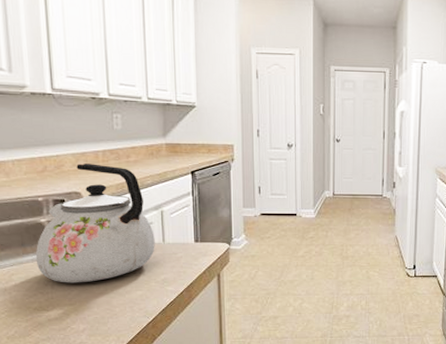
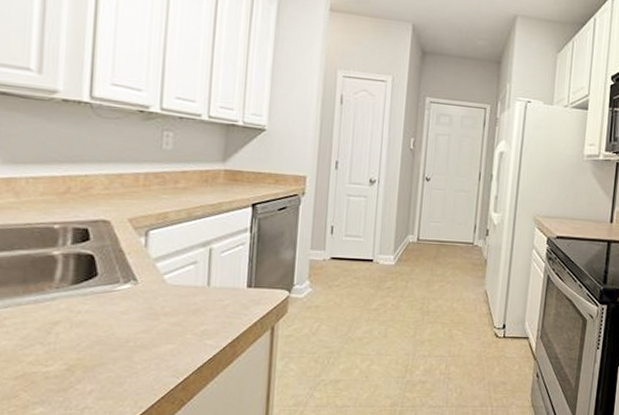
kettle: present [35,163,155,283] -> none [39,186,198,332]

